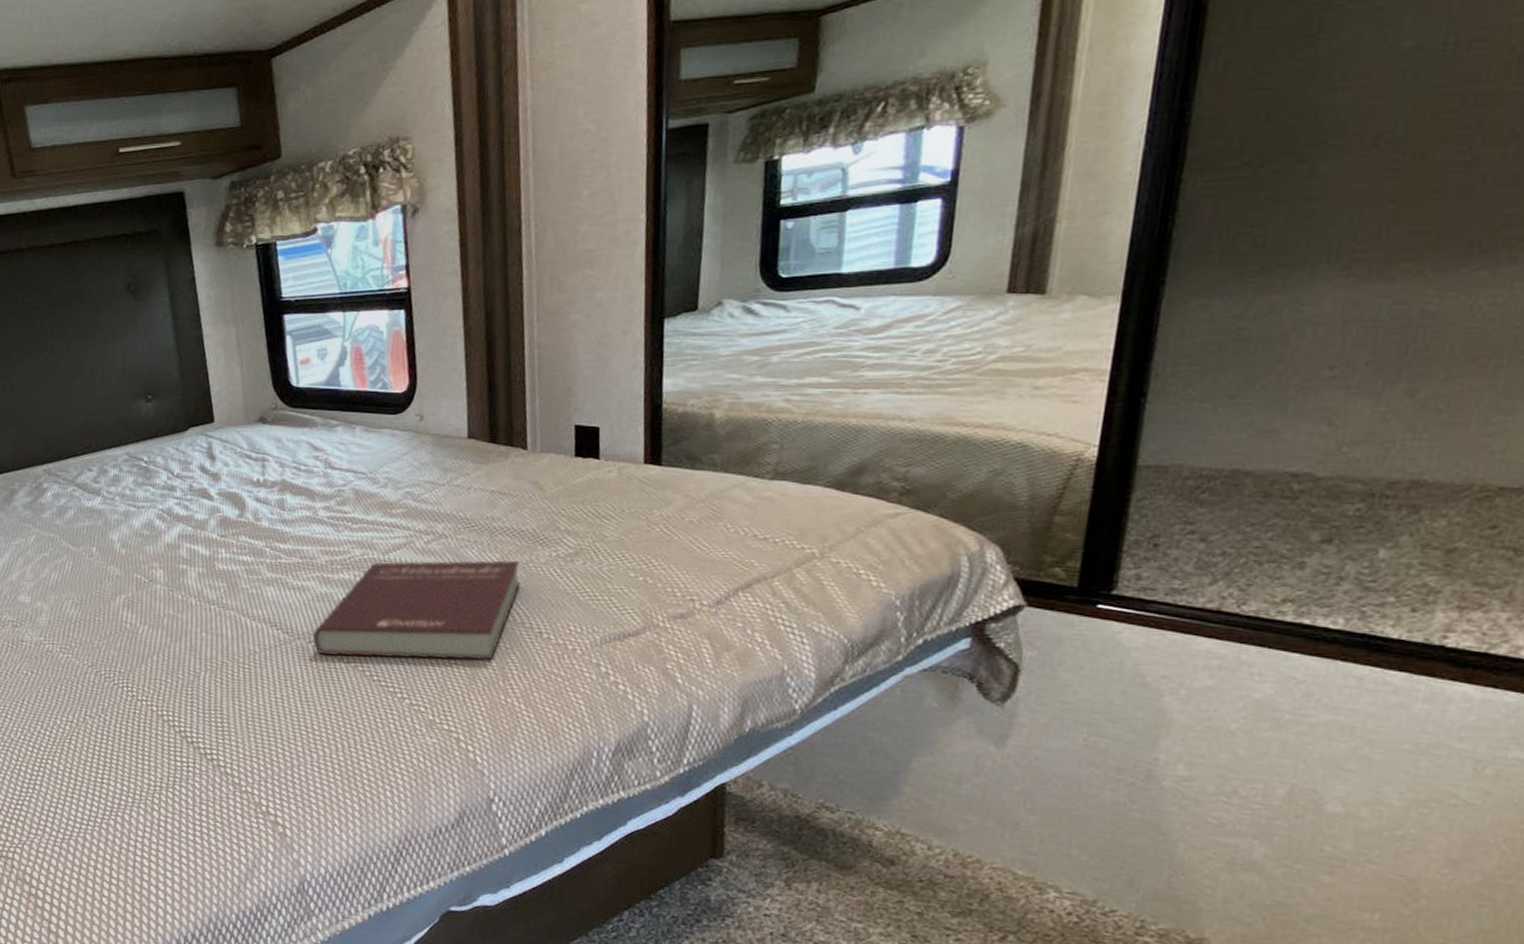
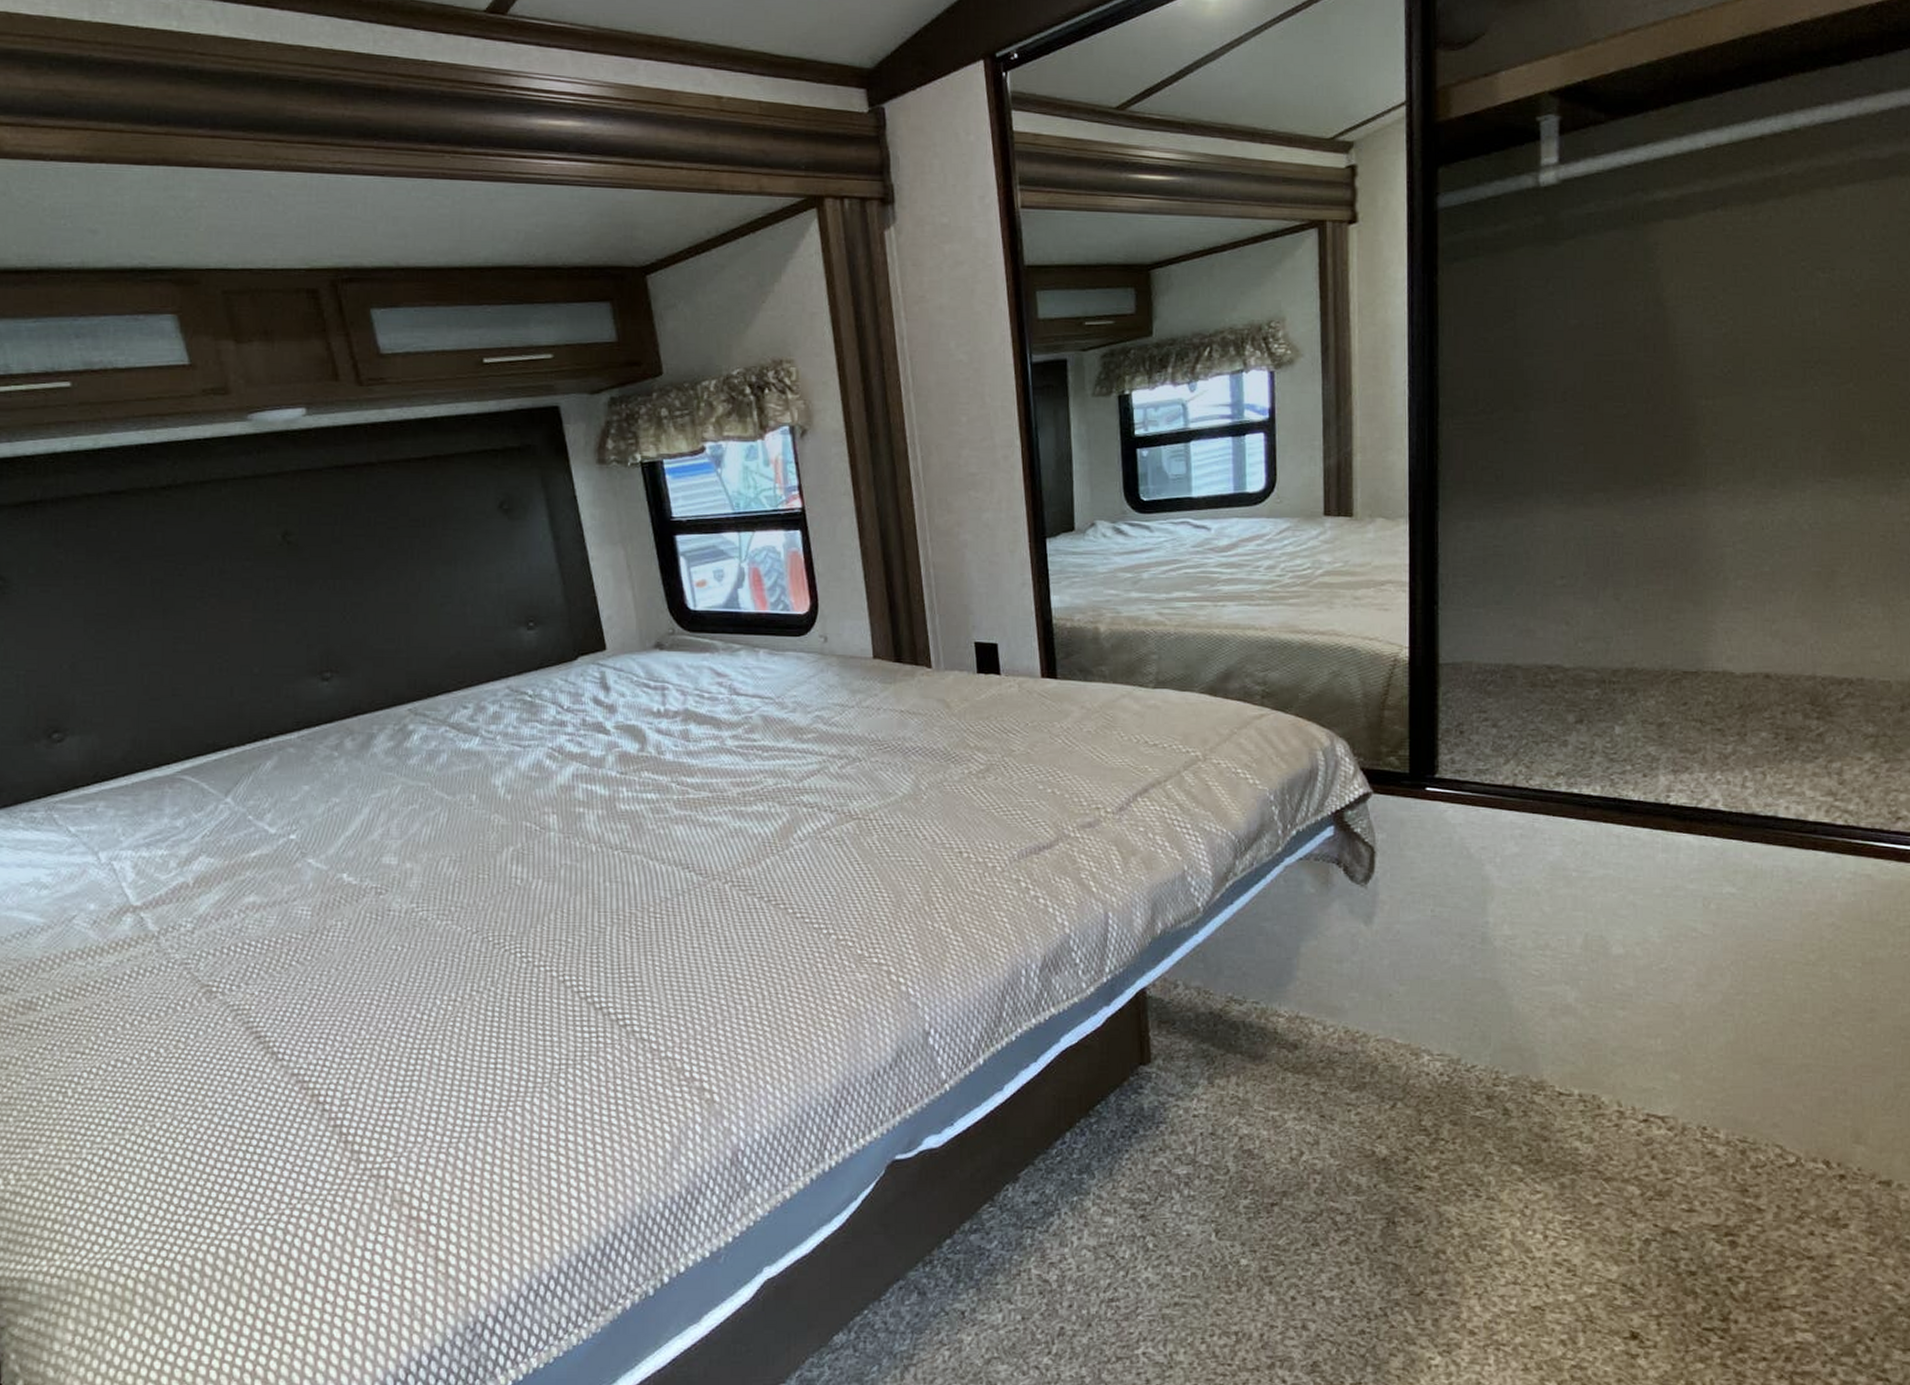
book: present [312,560,520,660] -> none [728,780,937,895]

